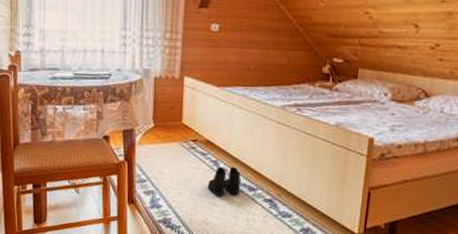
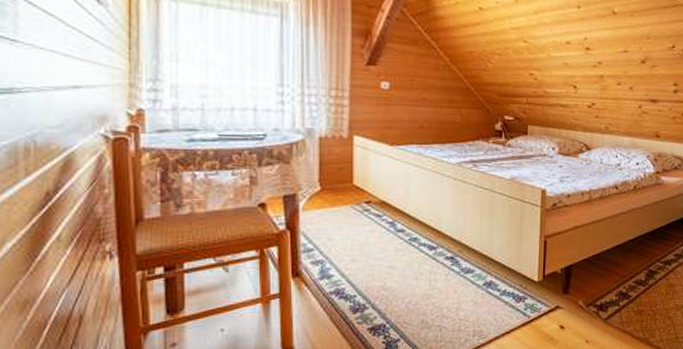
boots: present [208,166,241,195] -> none [385,227,420,258]

